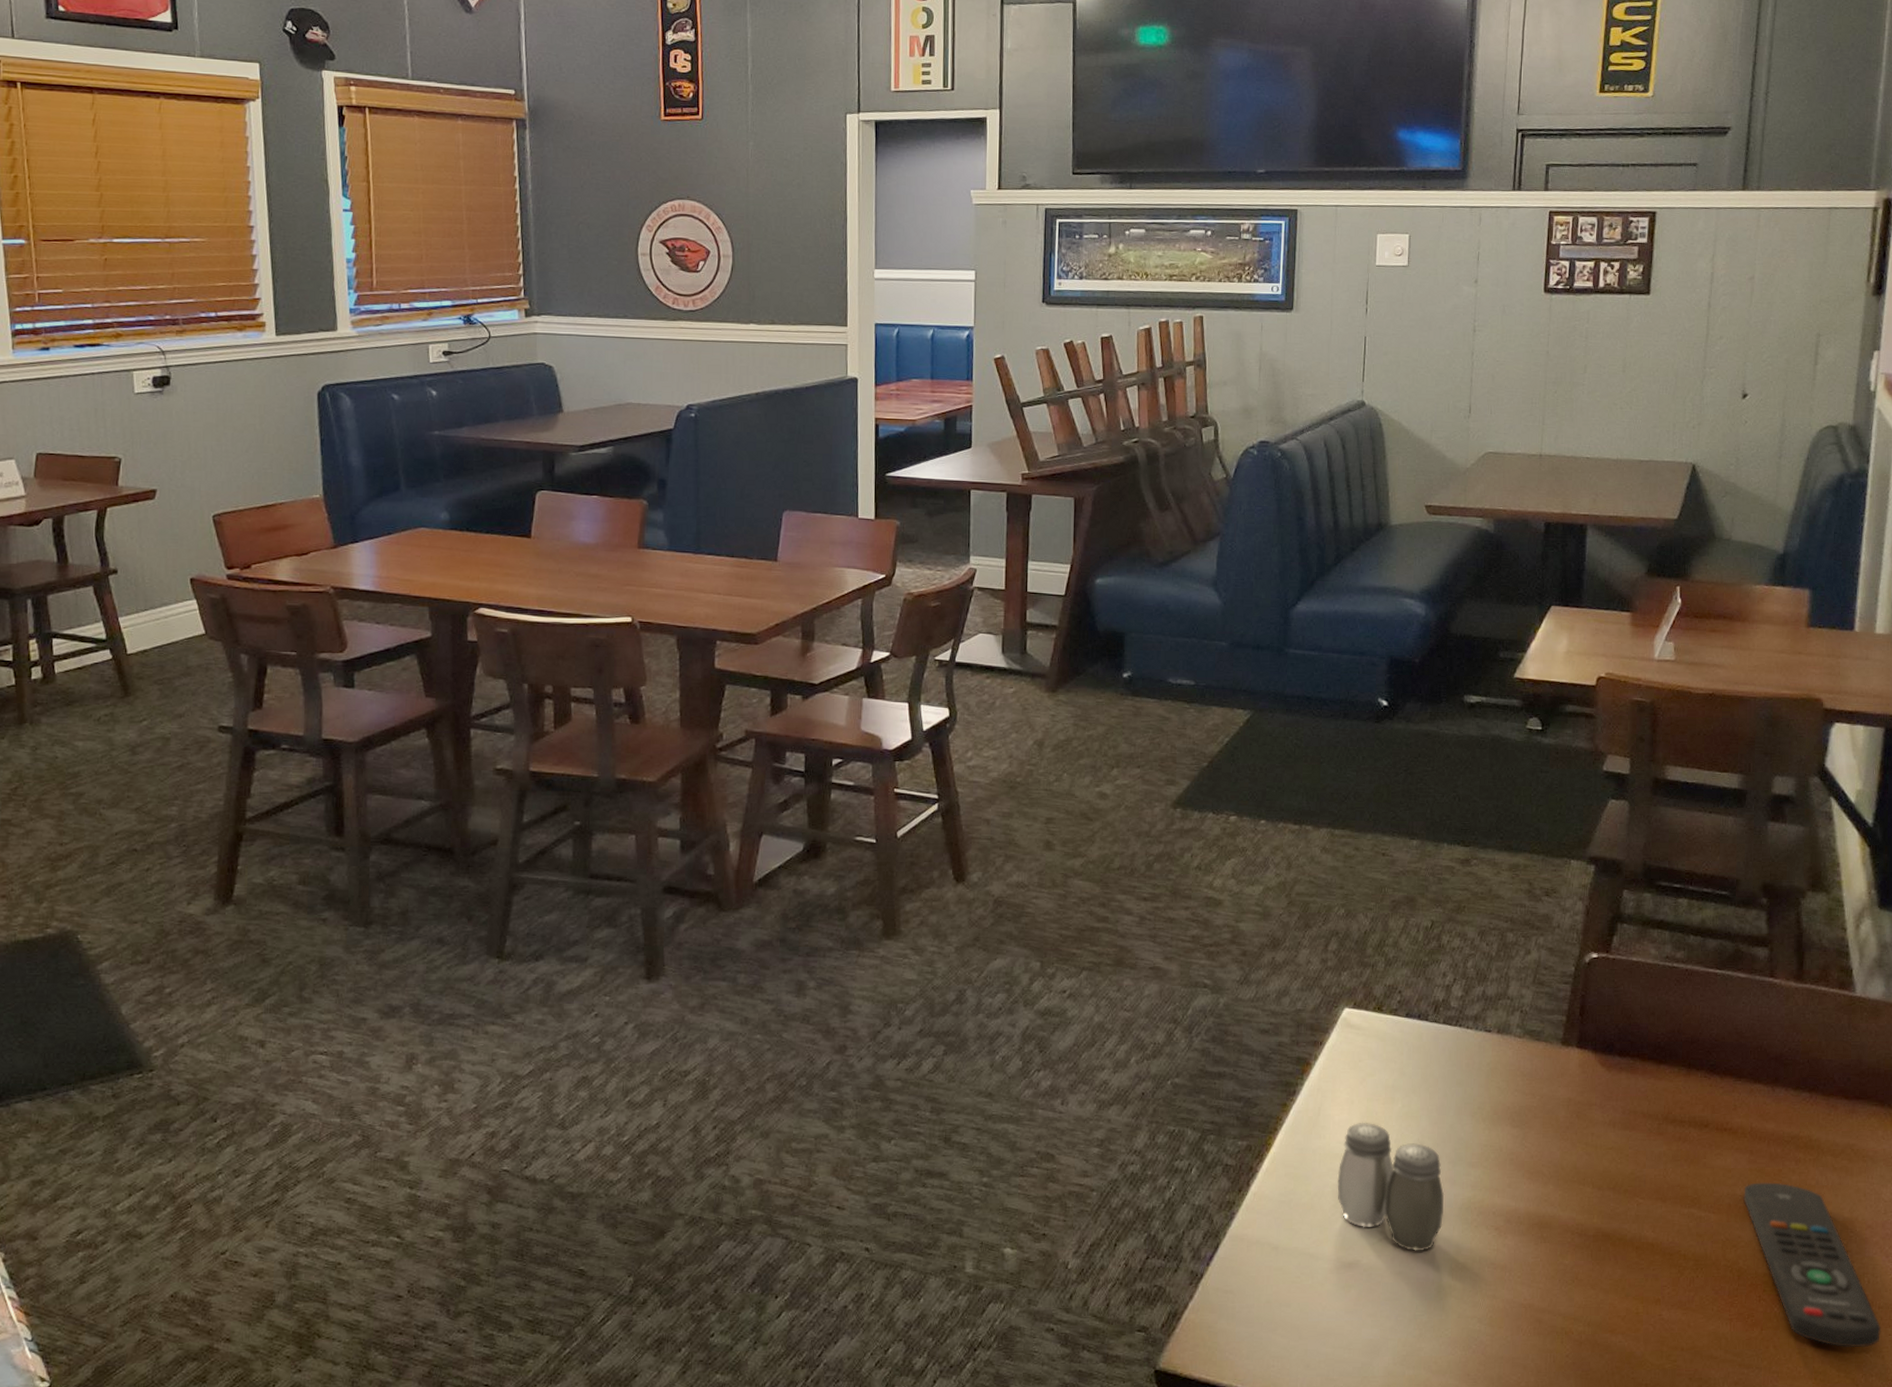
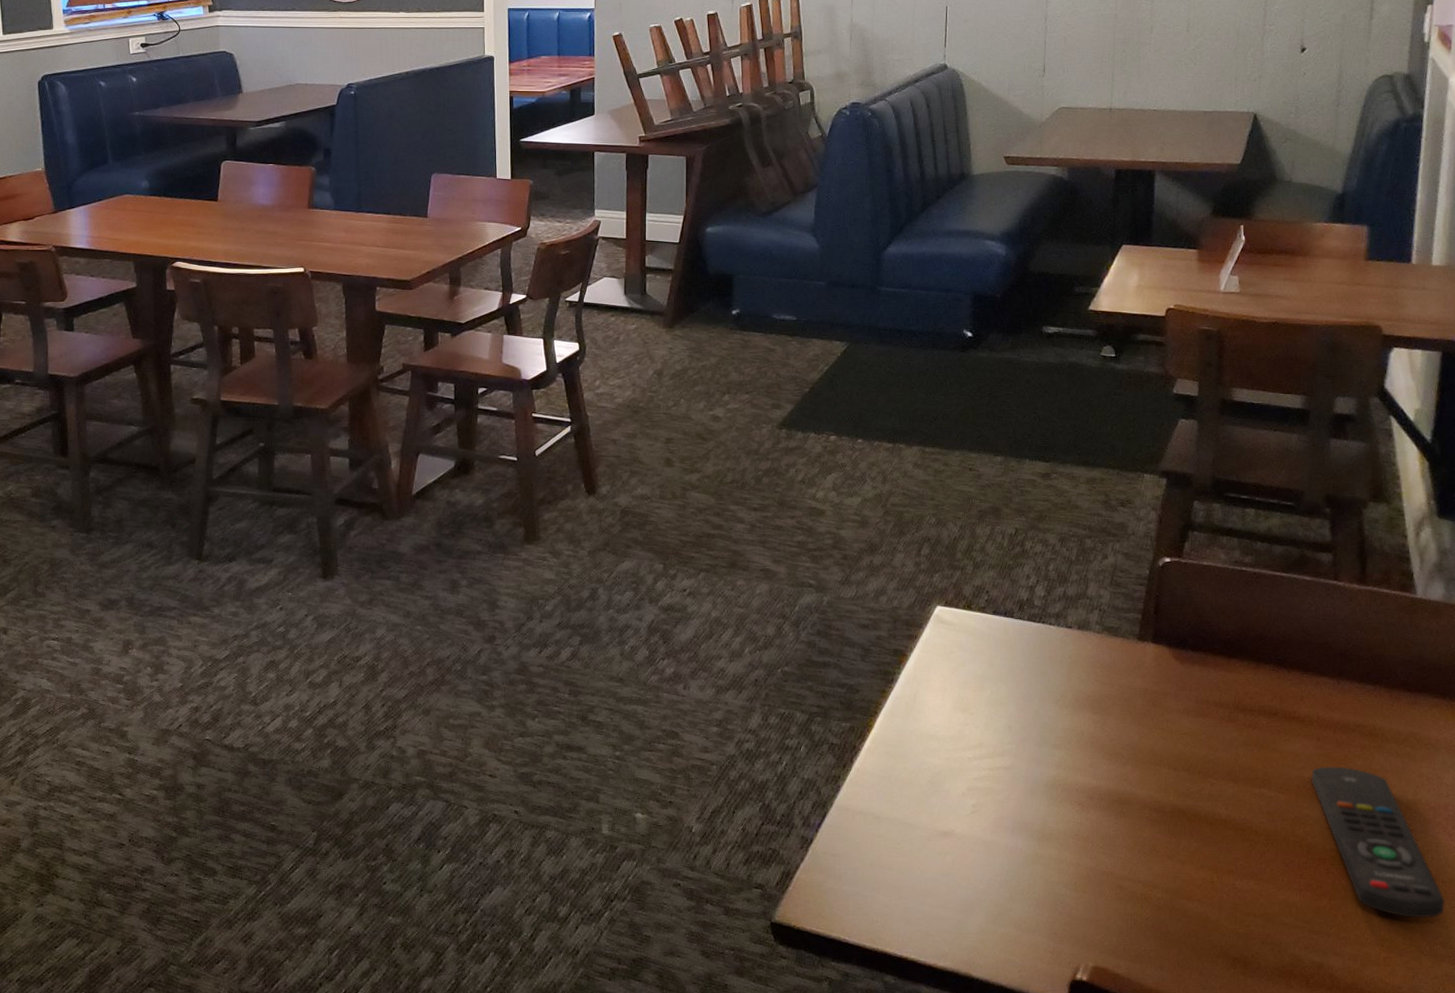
salt and pepper shaker: present [1337,1122,1445,1252] -> none [932,707,1031,823]

